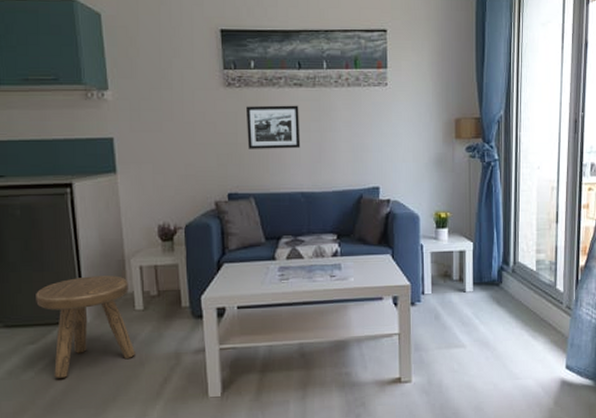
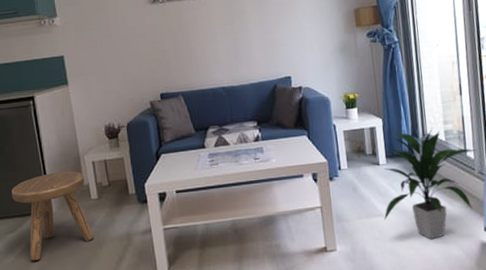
picture frame: present [246,105,301,149] -> none [170,12,219,54]
indoor plant: none [464,256,568,375] -> present [382,128,478,240]

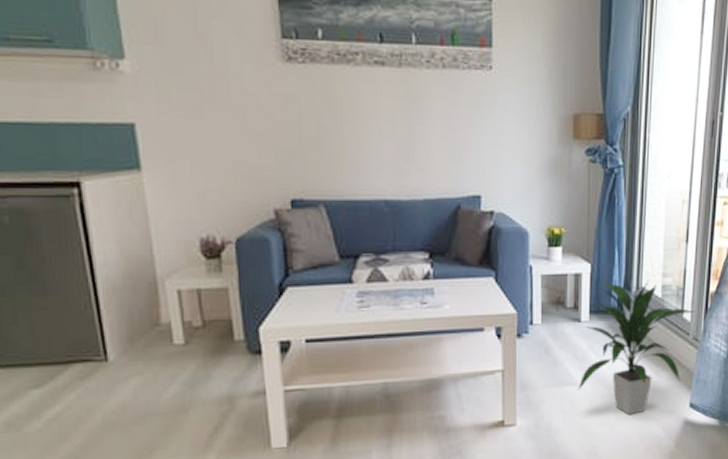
stool: present [11,171,94,261] -> none [37,302,176,430]

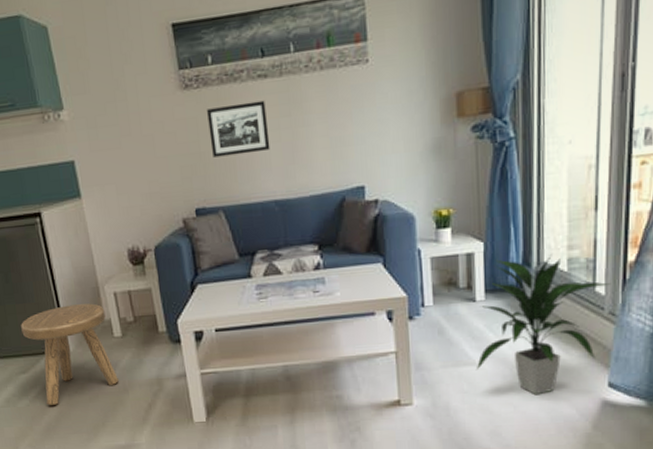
stool: none [37,302,176,430] -> present [21,303,119,405]
picture frame: none [313,88,383,145] -> present [207,100,270,158]

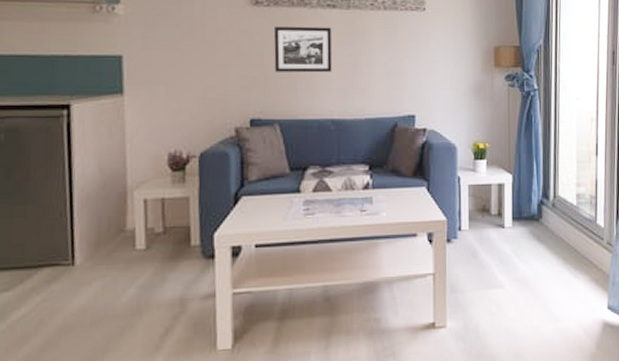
stool: present [21,303,119,405] -> none [15,210,133,332]
indoor plant: present [476,255,611,396] -> none [503,190,608,318]

